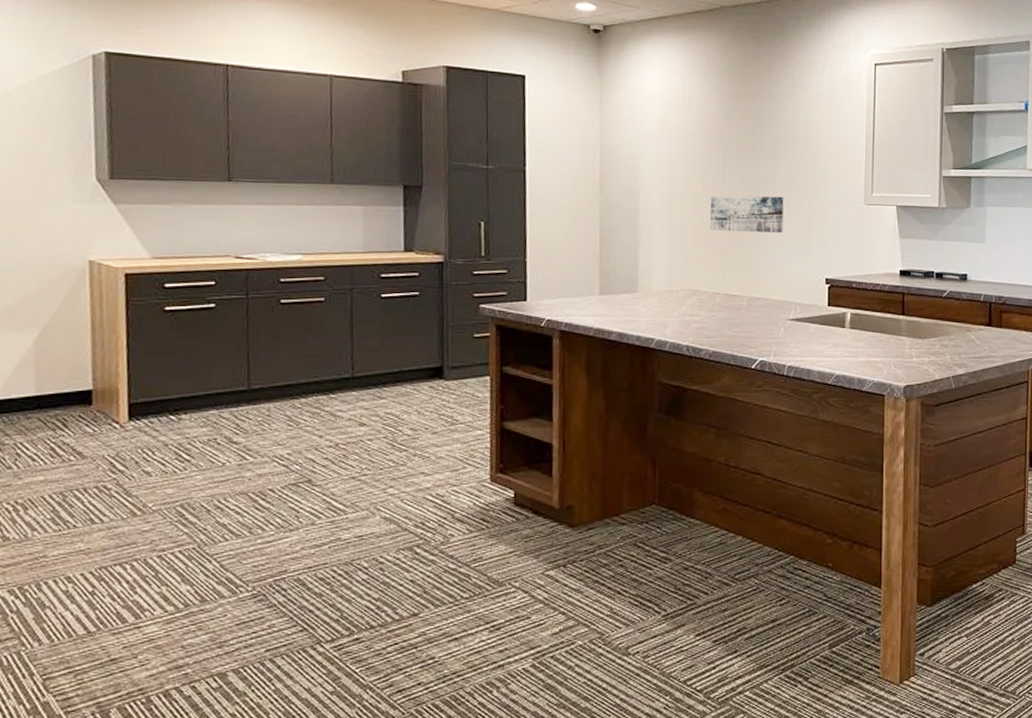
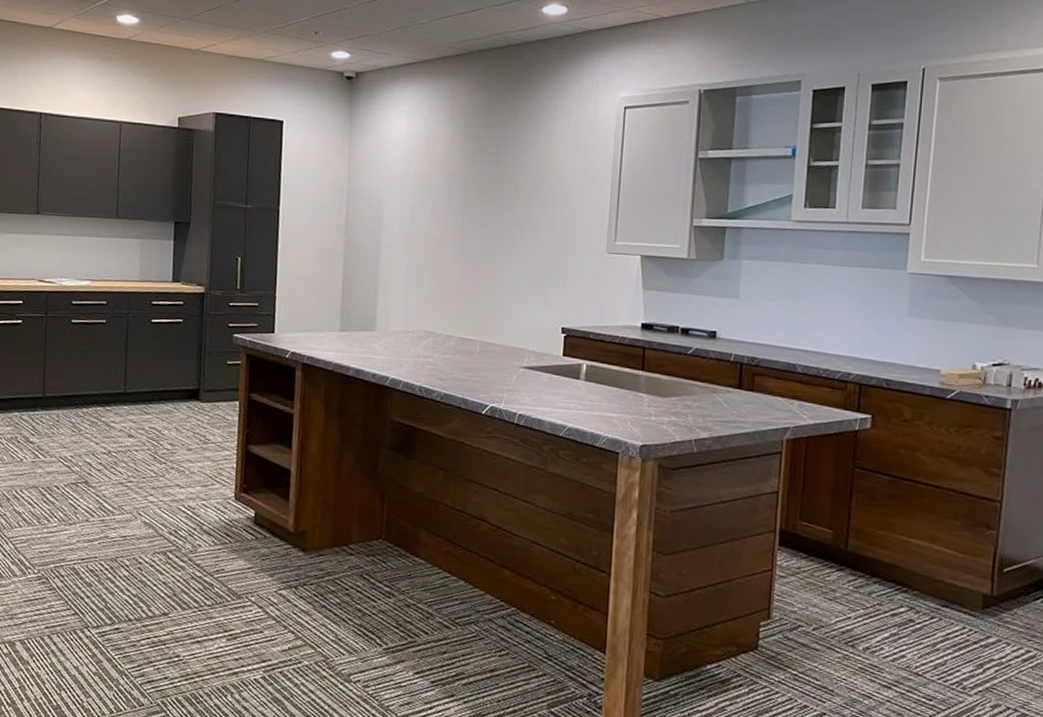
wall art: present [710,196,784,233] -> none [448,239,523,279]

